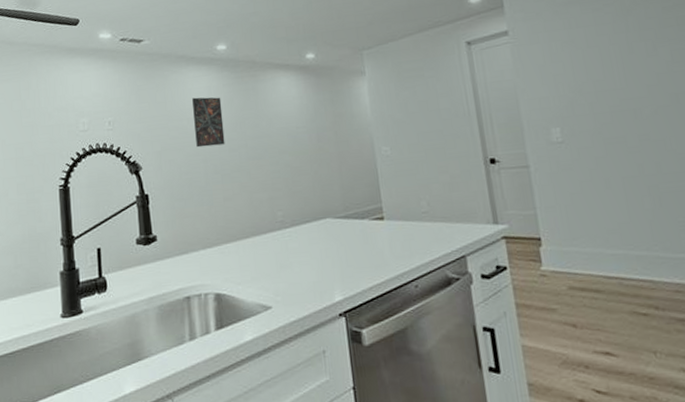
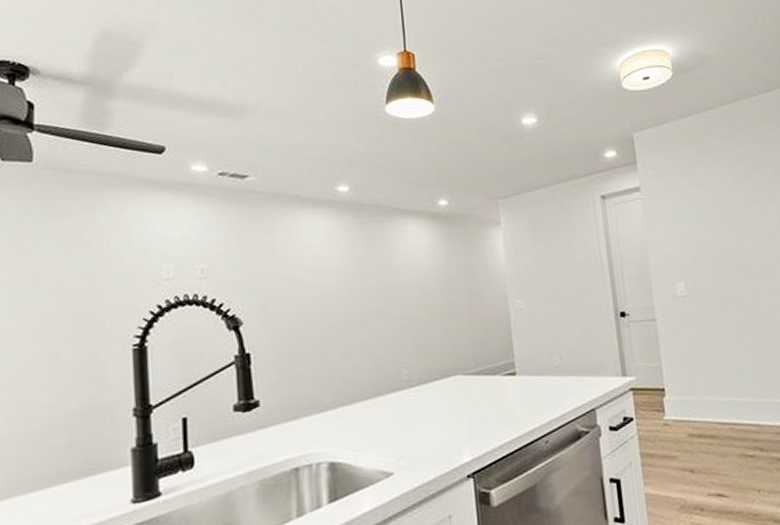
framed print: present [192,97,225,148] -> none [307,243,345,300]

